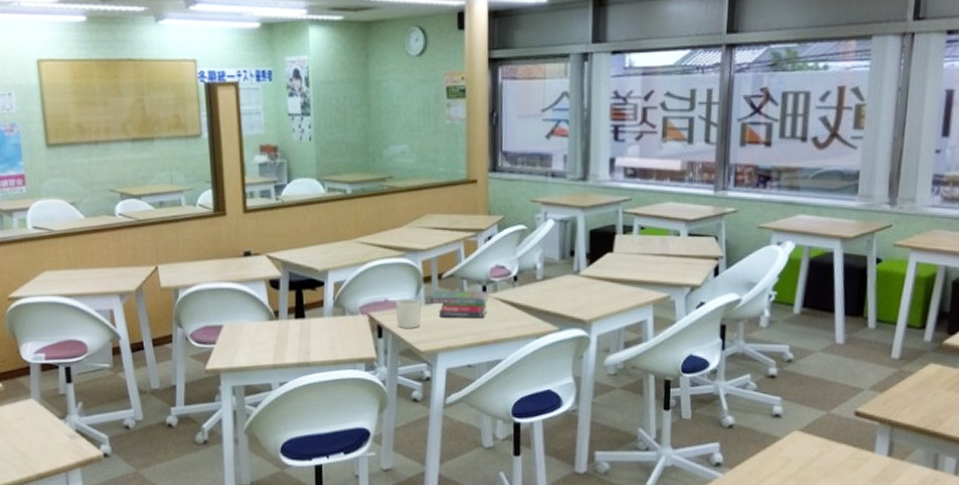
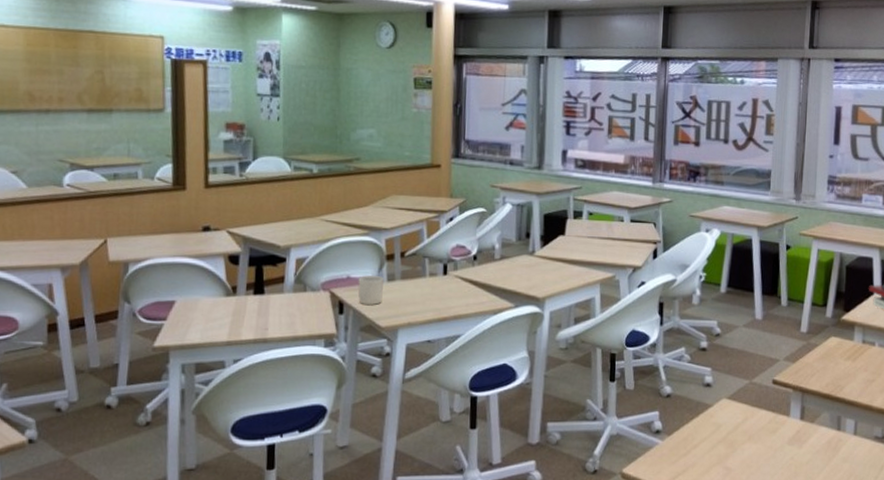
books: present [429,290,488,319] -> none [391,268,448,296]

